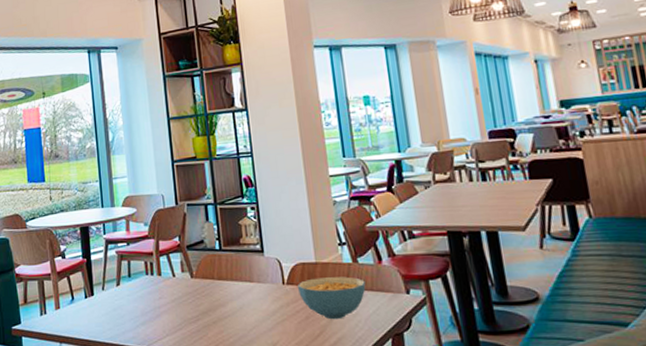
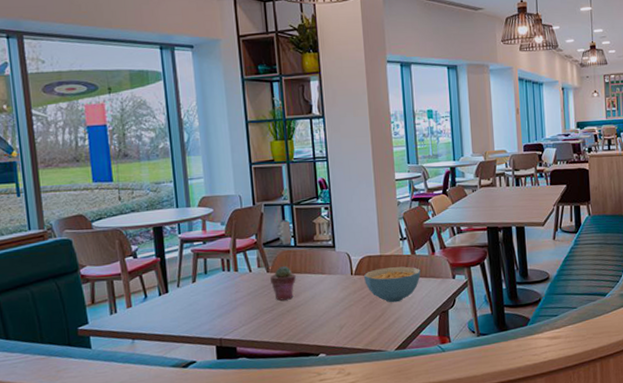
potted succulent: none [195,270,222,310] -> present [270,265,296,301]

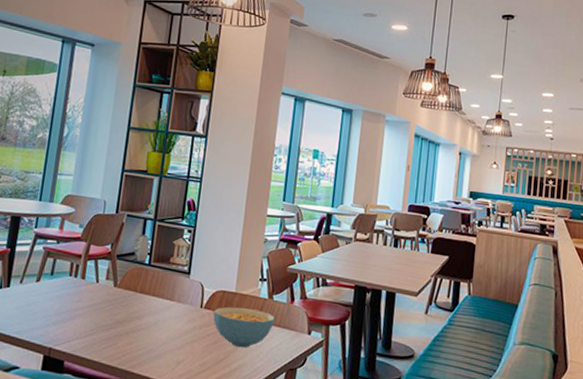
potted succulent: present [270,265,296,301] -> none [115,282,143,321]

